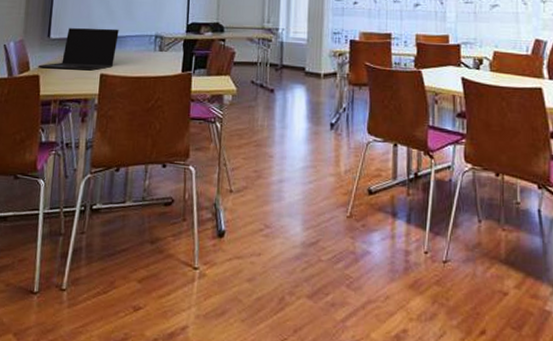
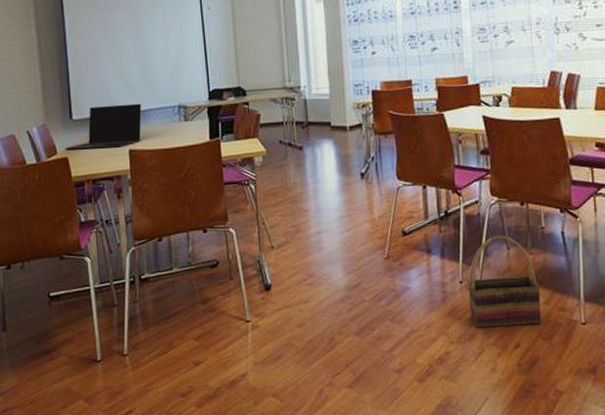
woven basket: none [433,205,513,311] -> present [467,235,542,328]

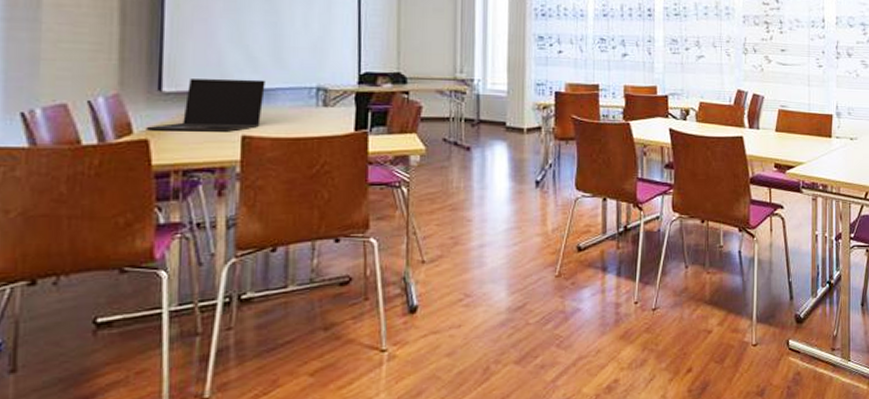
woven basket: present [467,235,542,328] -> none [643,253,716,353]

